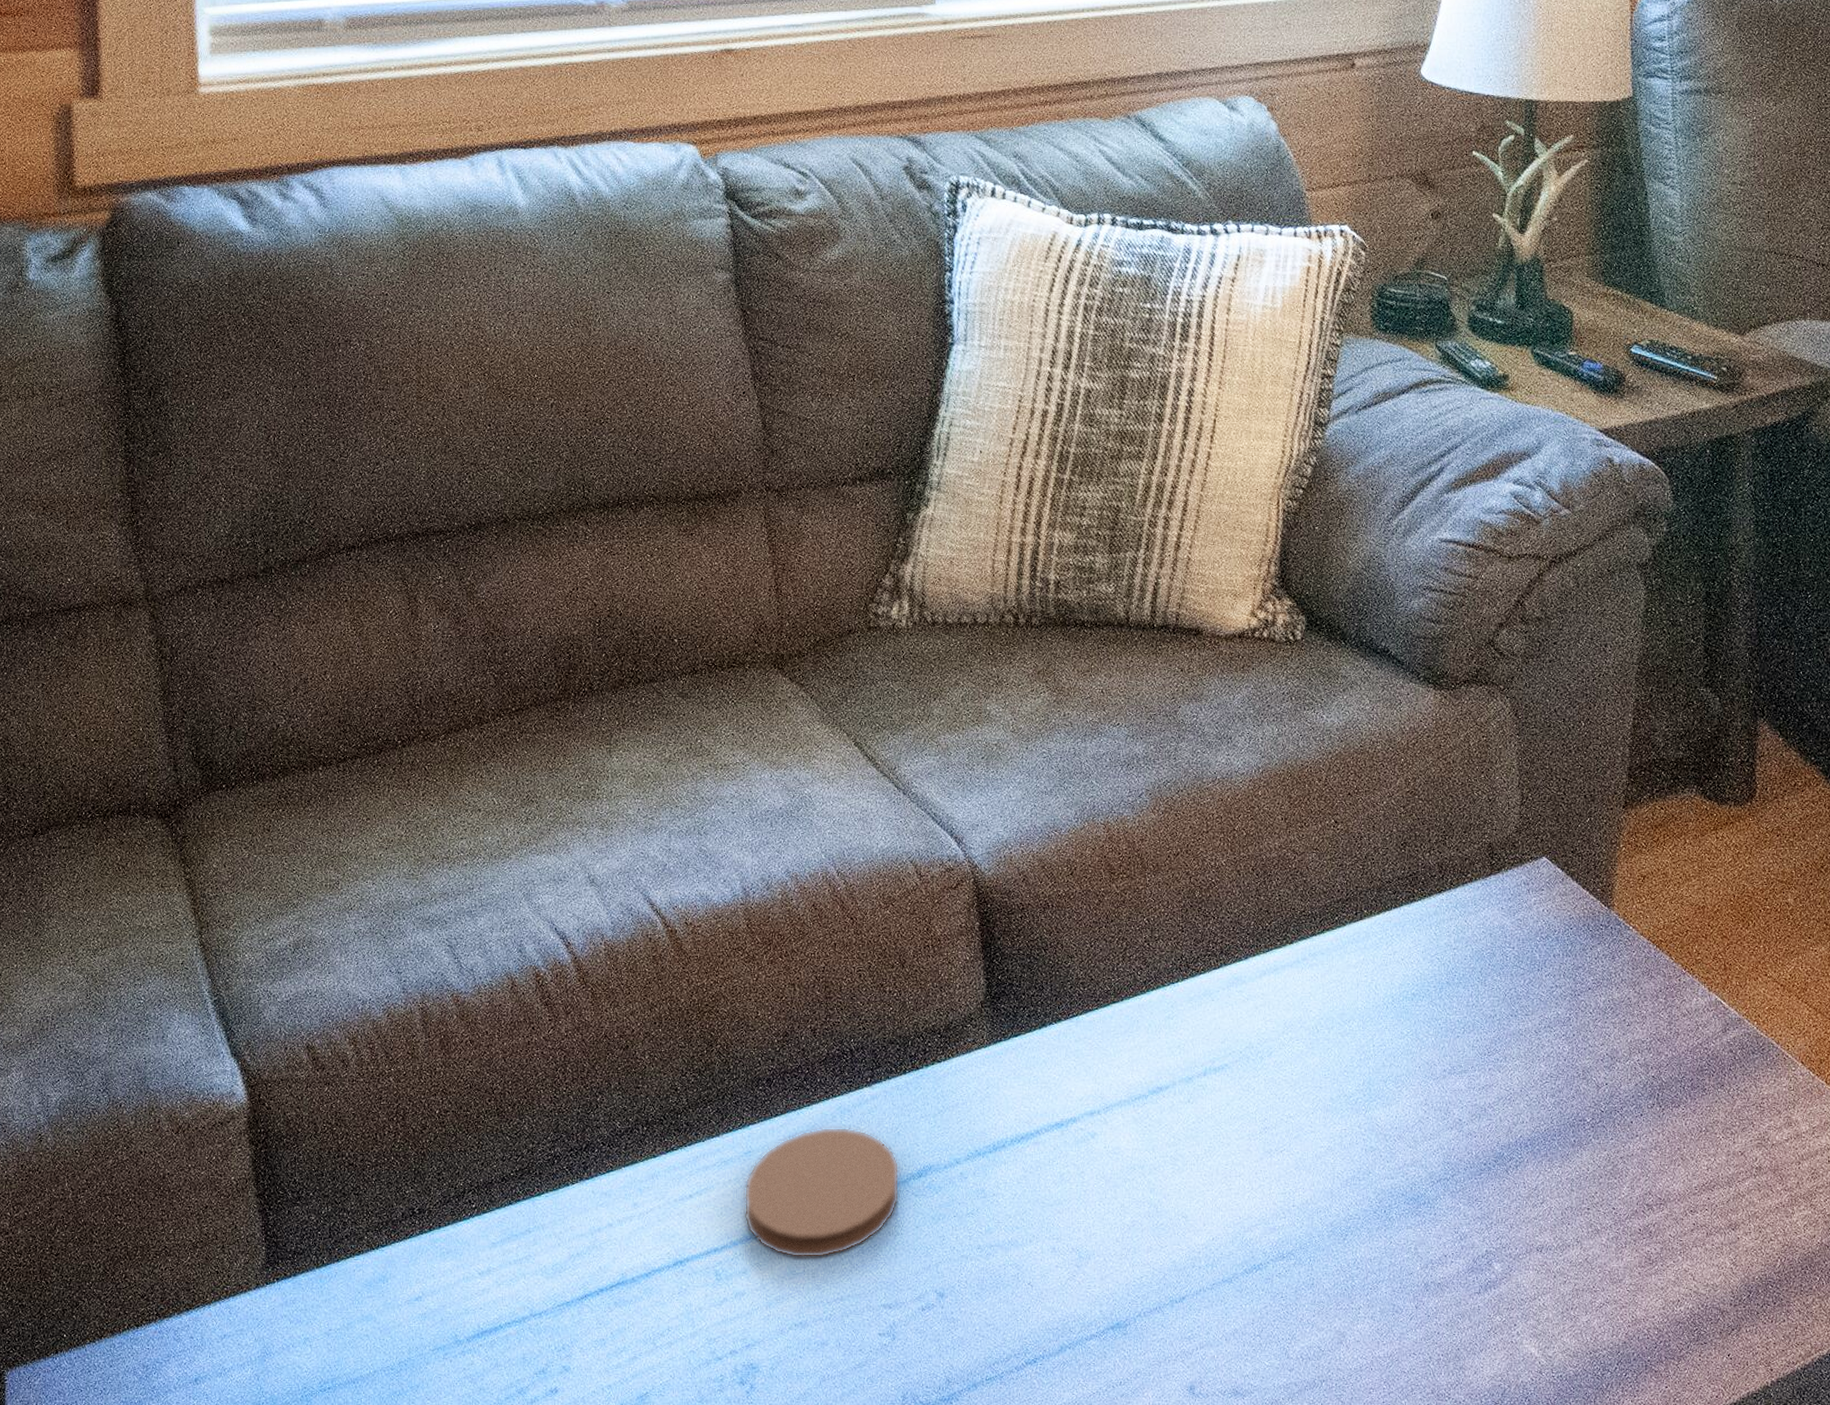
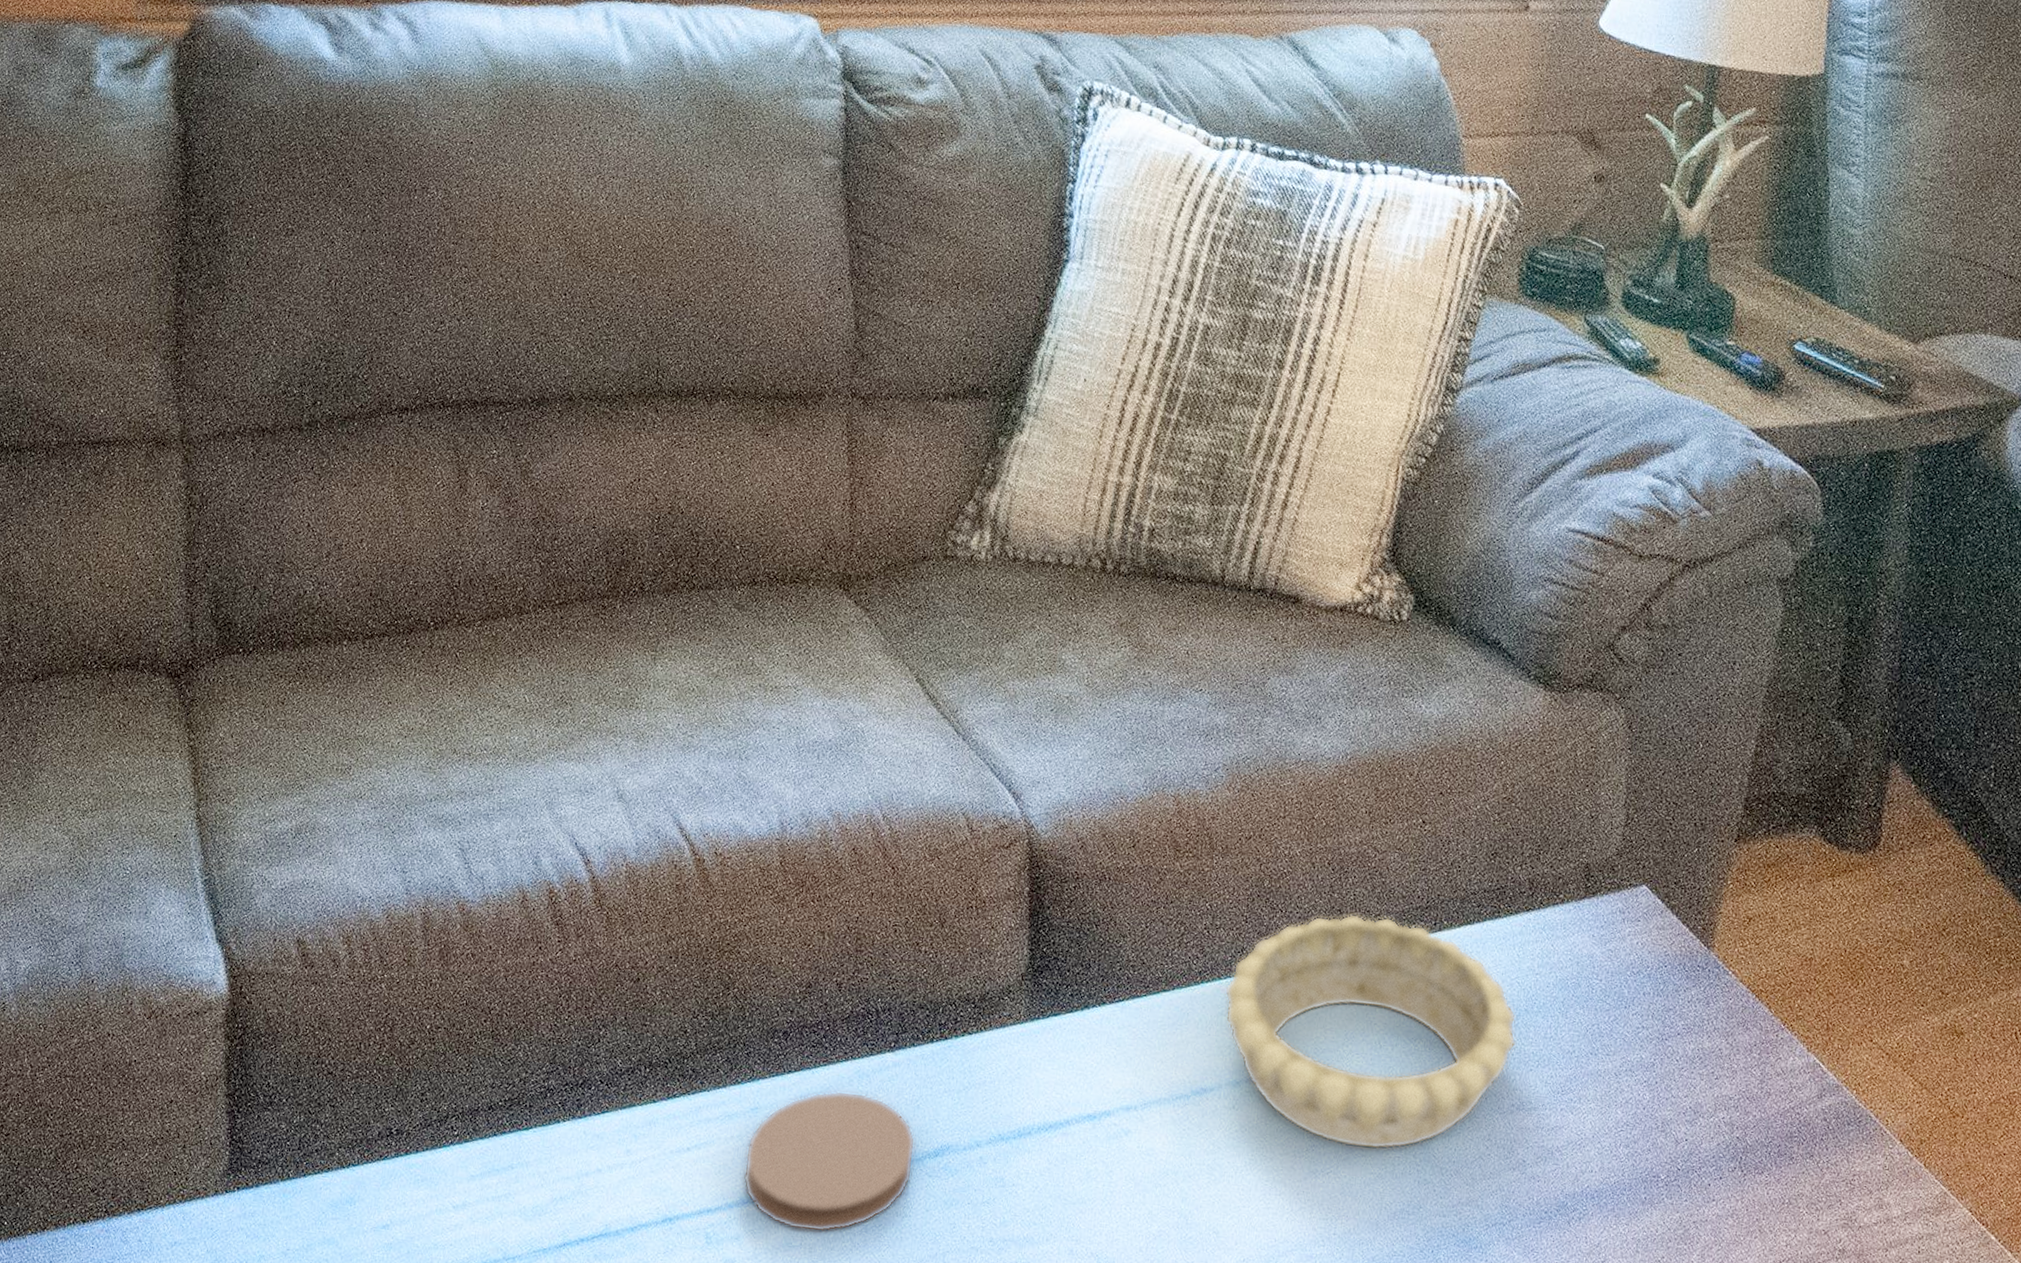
decorative bowl: none [1169,912,1442,1125] -> present [1224,913,1517,1150]

